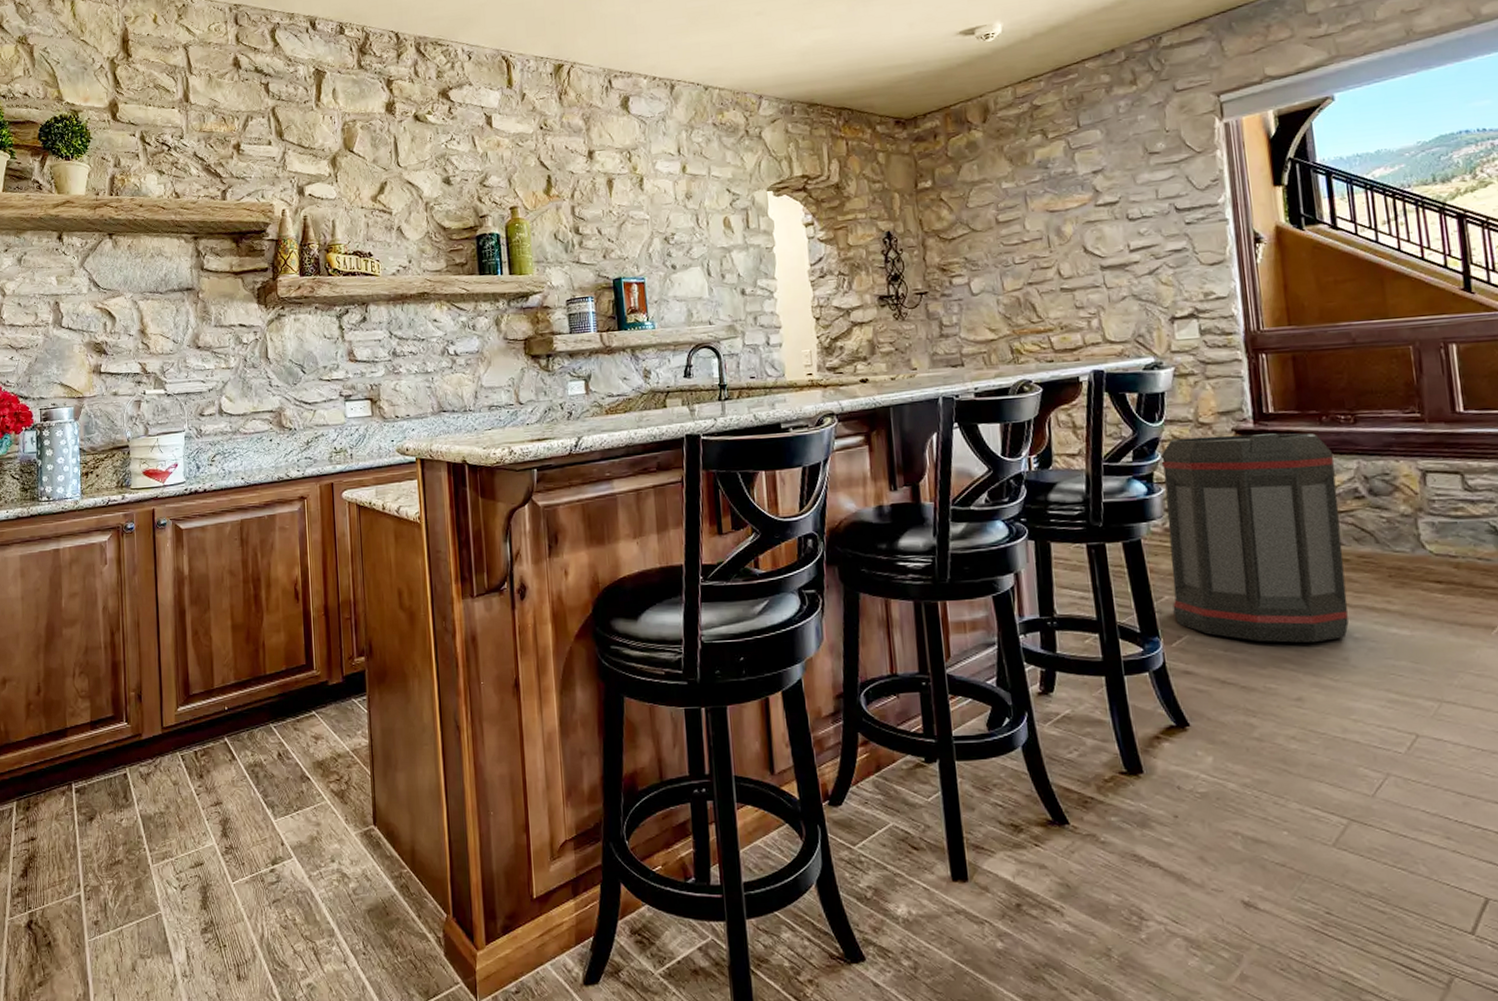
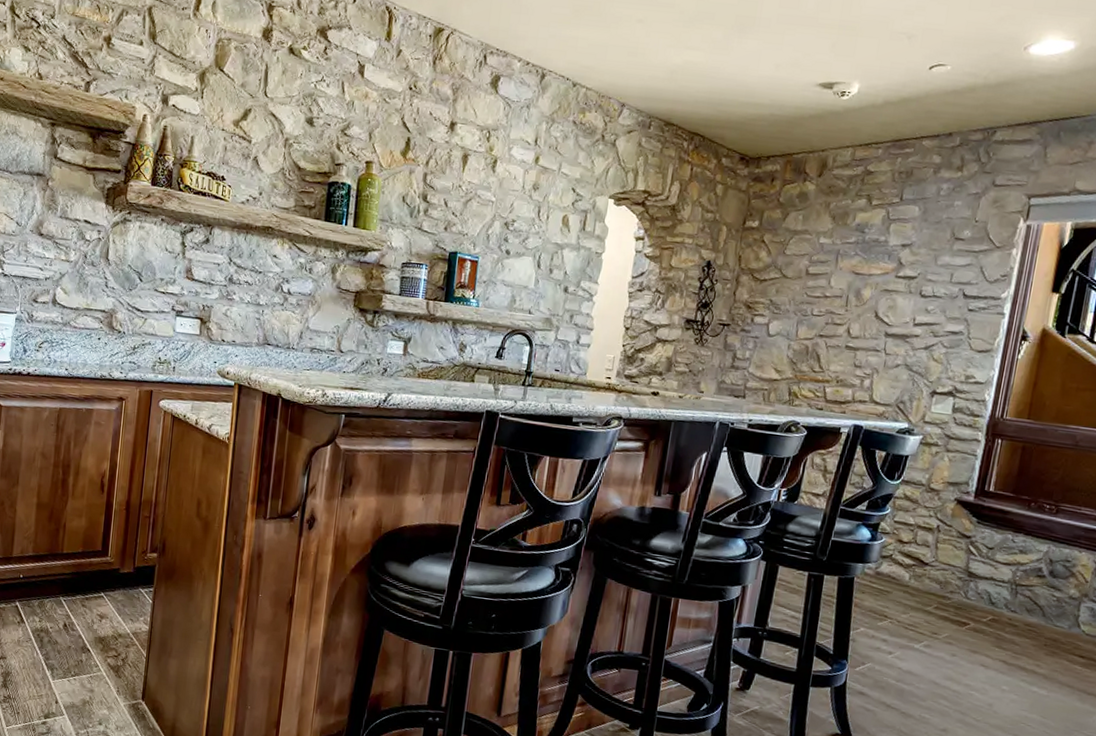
trash can: present [1160,433,1349,643] -> none [864,497,1031,688]

